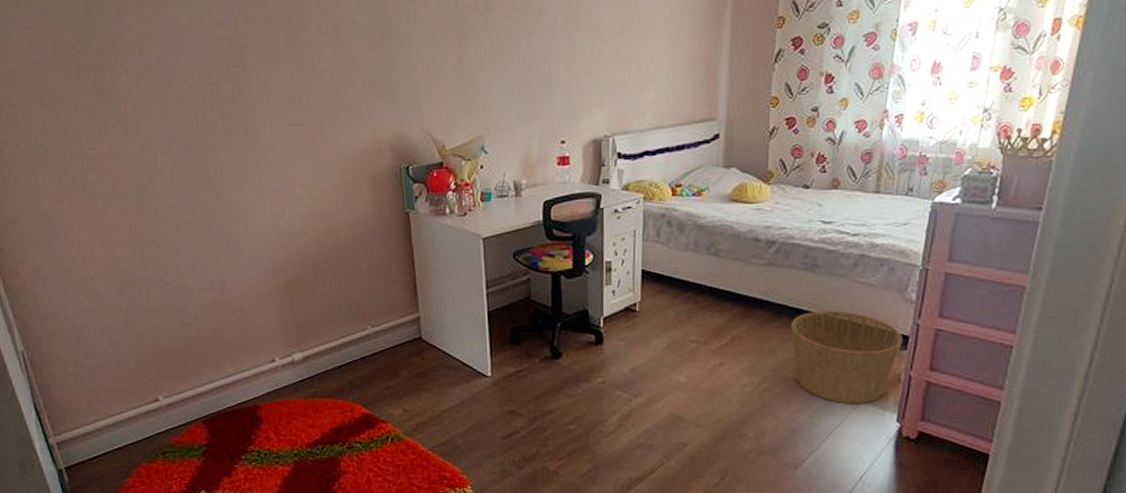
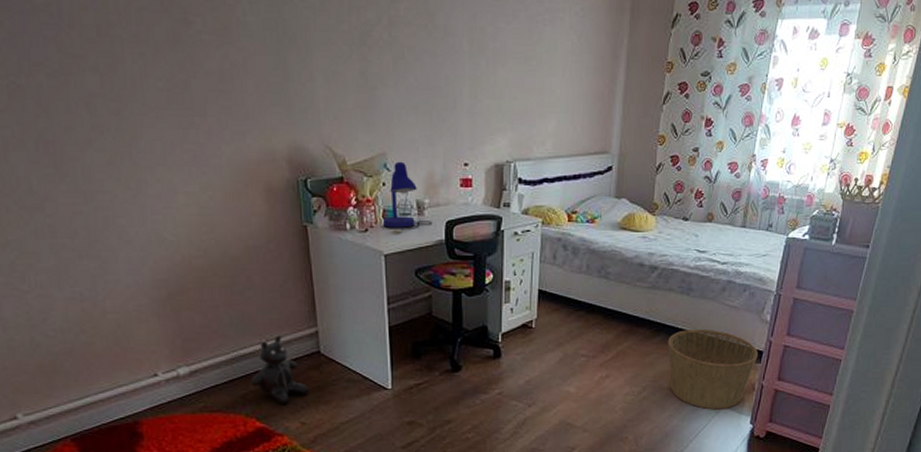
stuffed animal: none [358,321,411,392] -> present [251,335,309,406]
desk lamp: none [480,143,530,216] -> present [382,161,433,234]

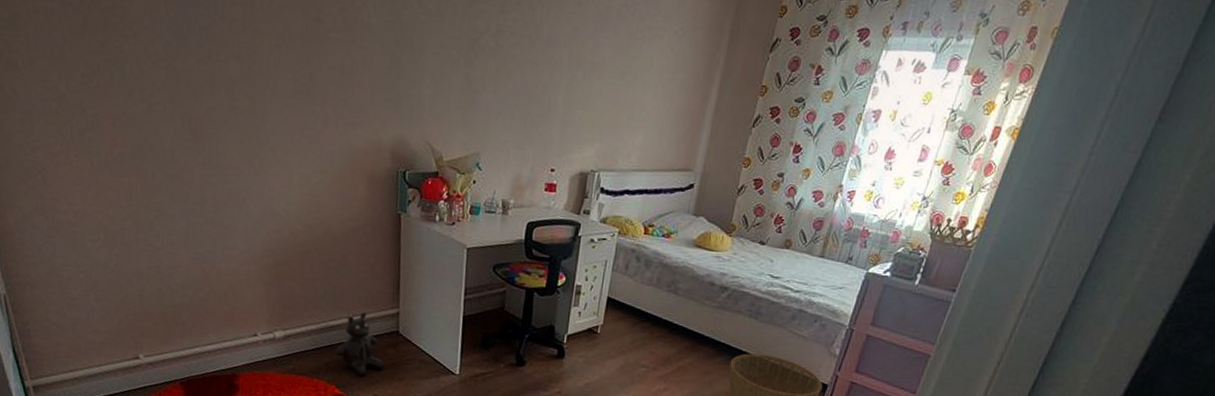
desk lamp: present [382,161,433,234] -> none [468,162,515,230]

